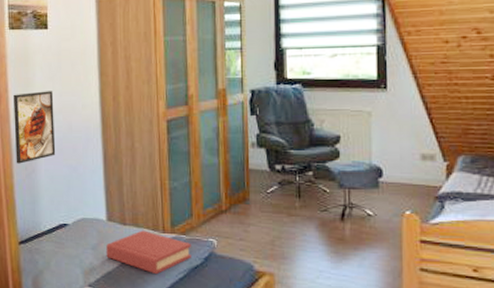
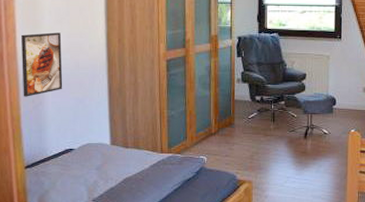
hardback book: present [106,230,191,275] -> none [110,151,185,188]

